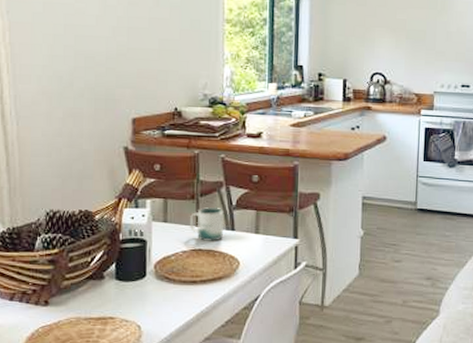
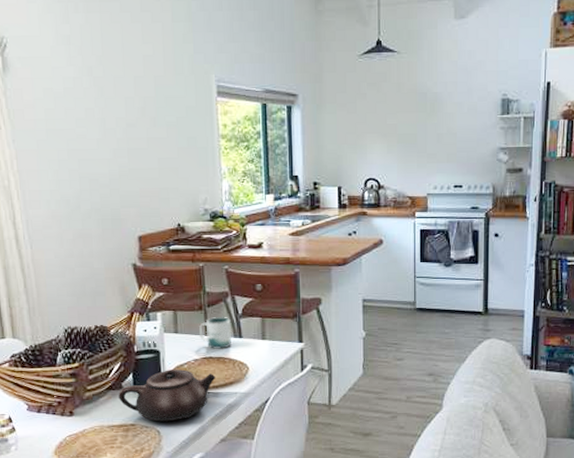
teapot: none [99,261,204,316] -> present [118,369,216,422]

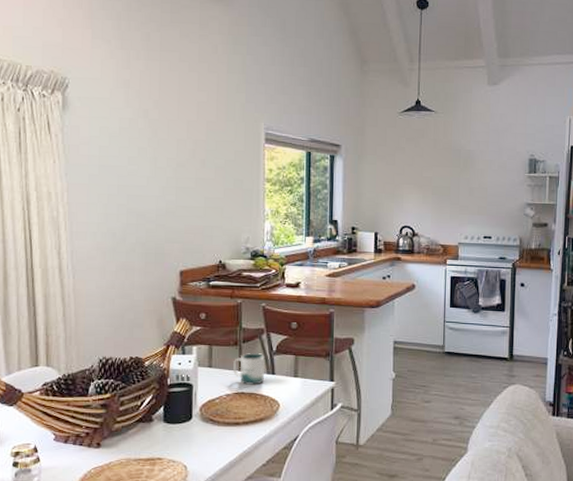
teapot: present [118,369,216,422] -> none [148,404,246,457]

